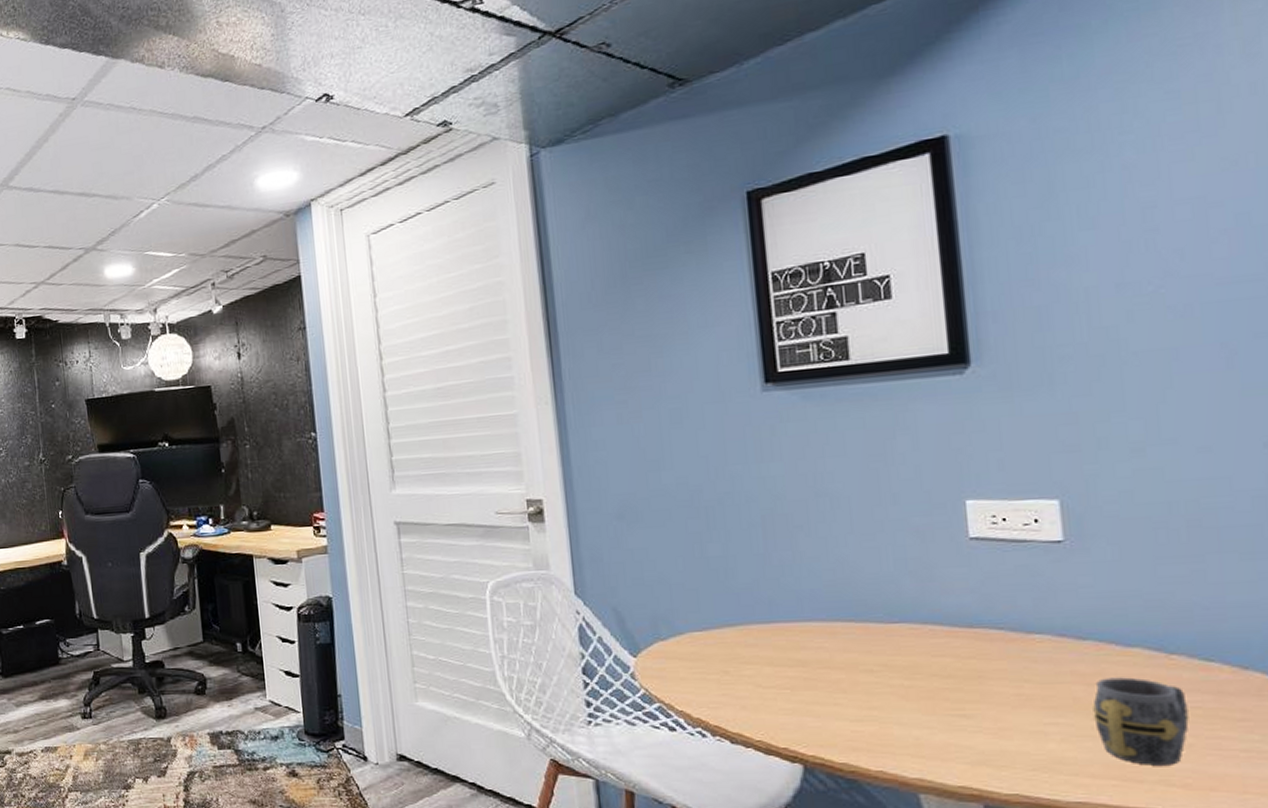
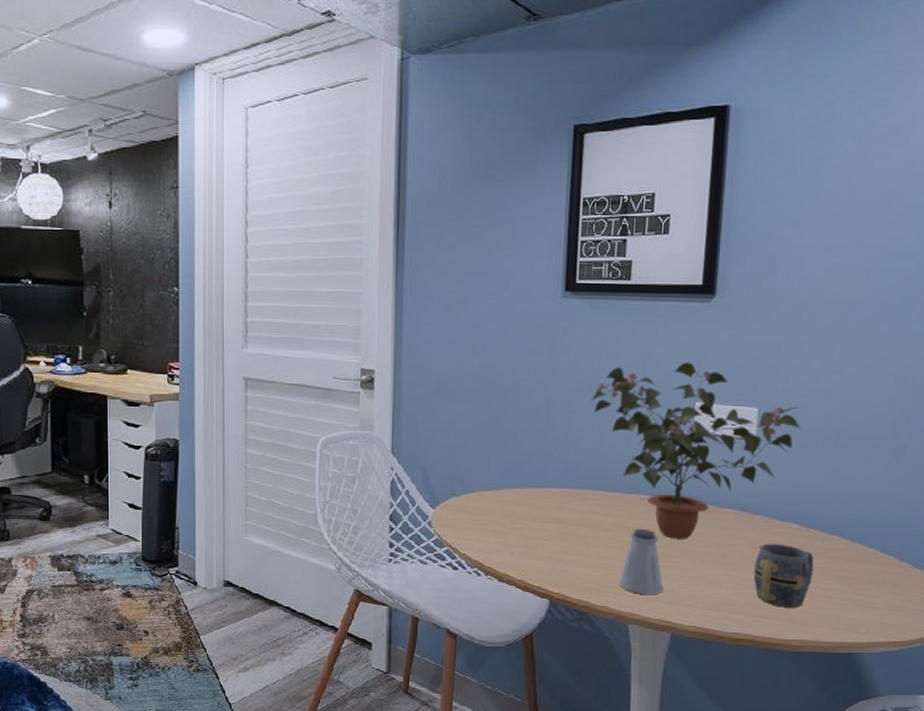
potted plant: none [819,450,1130,679] -> present [591,362,801,539]
saltshaker: none [896,667,962,755] -> present [619,528,663,596]

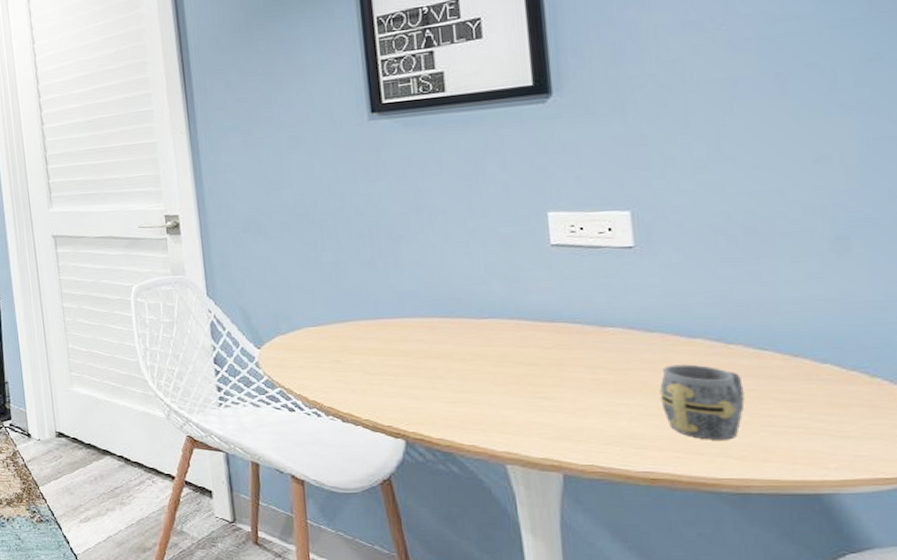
potted plant: present [591,362,801,539] -> none [419,169,694,366]
saltshaker: present [619,528,663,596] -> none [486,356,544,431]

